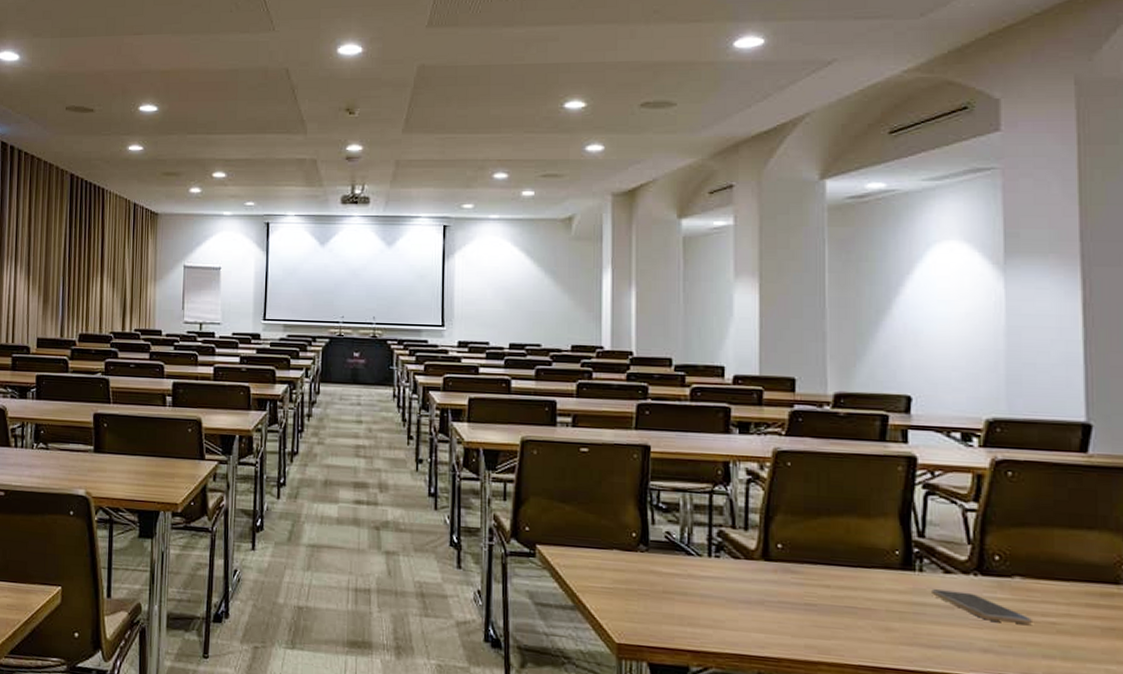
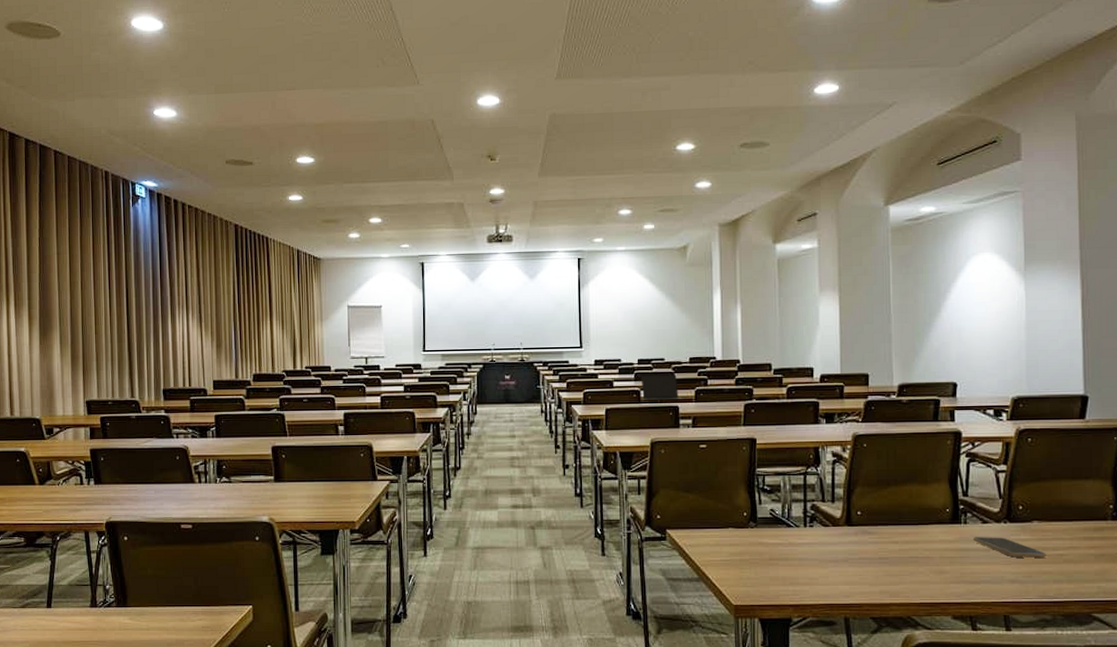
laptop: none [512,362,564,394] -> present [641,374,685,401]

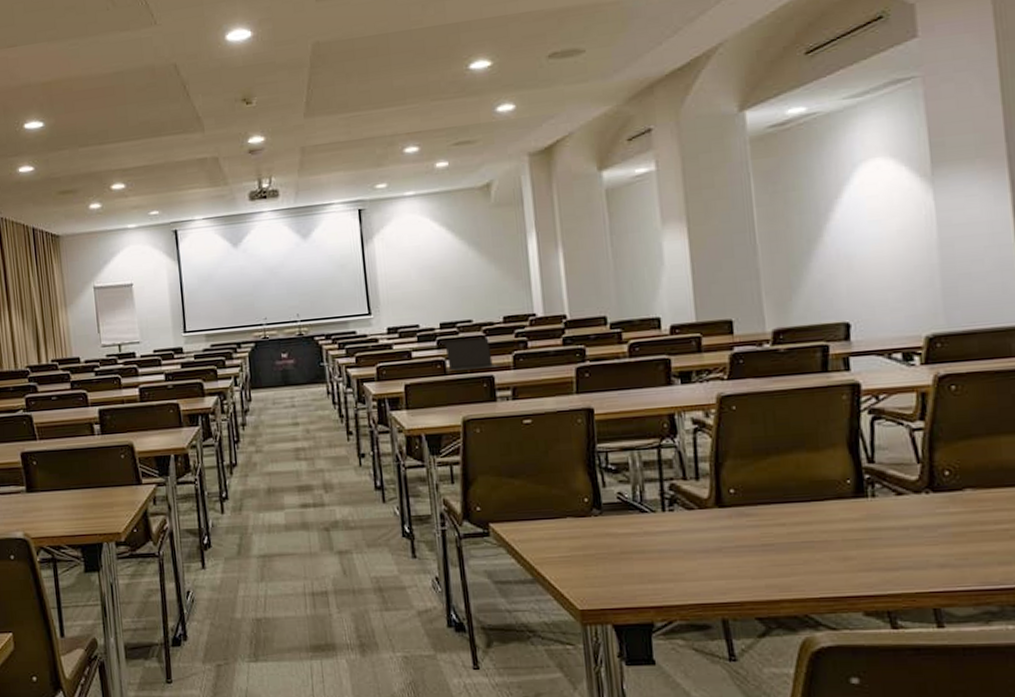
mobile phone: present [973,537,1046,558] -> none [885,511,986,536]

